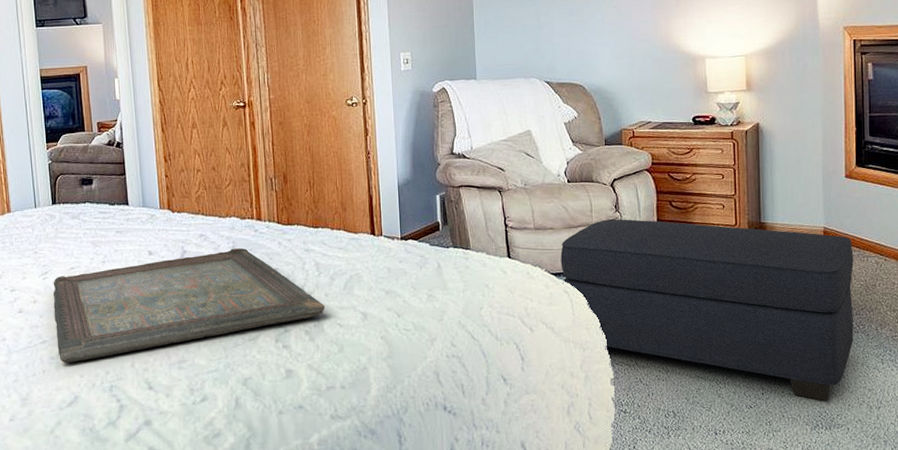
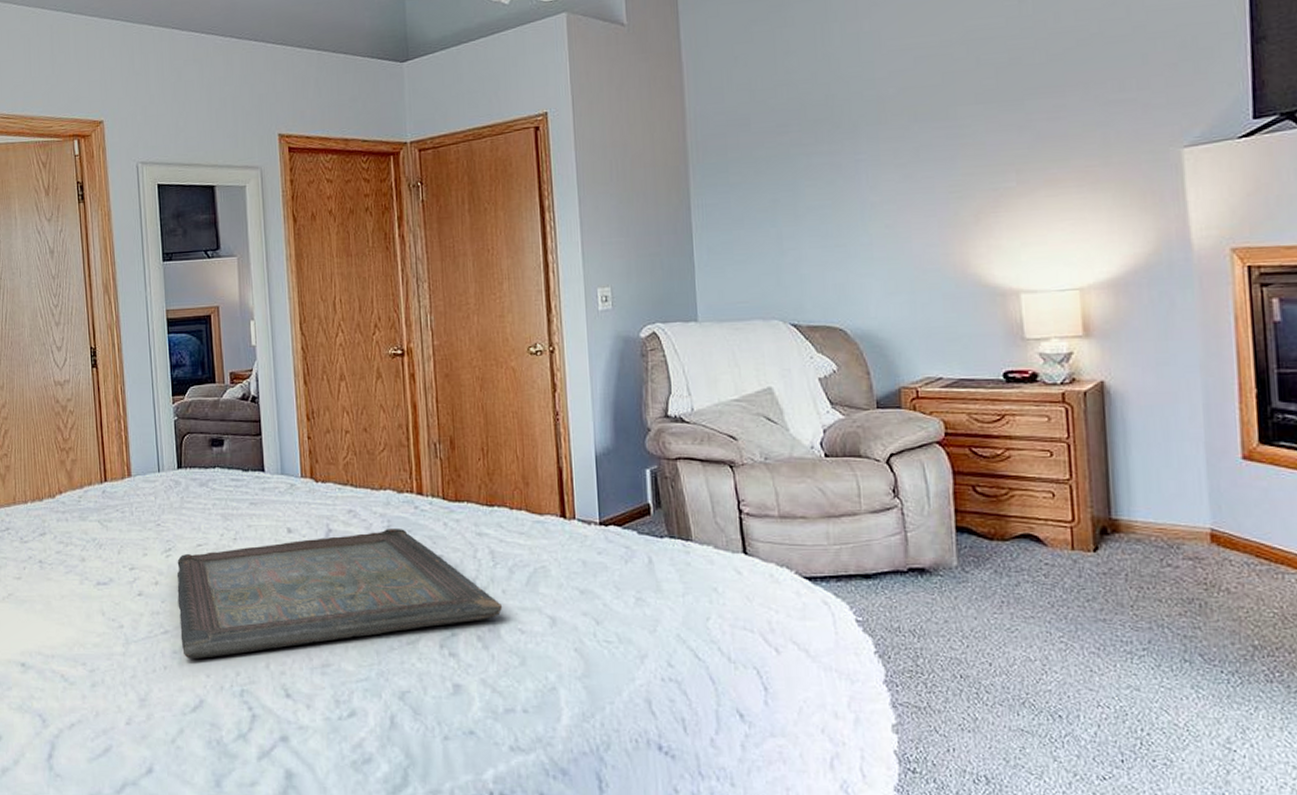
ottoman: present [560,219,854,401] -> none [816,507,1266,779]

